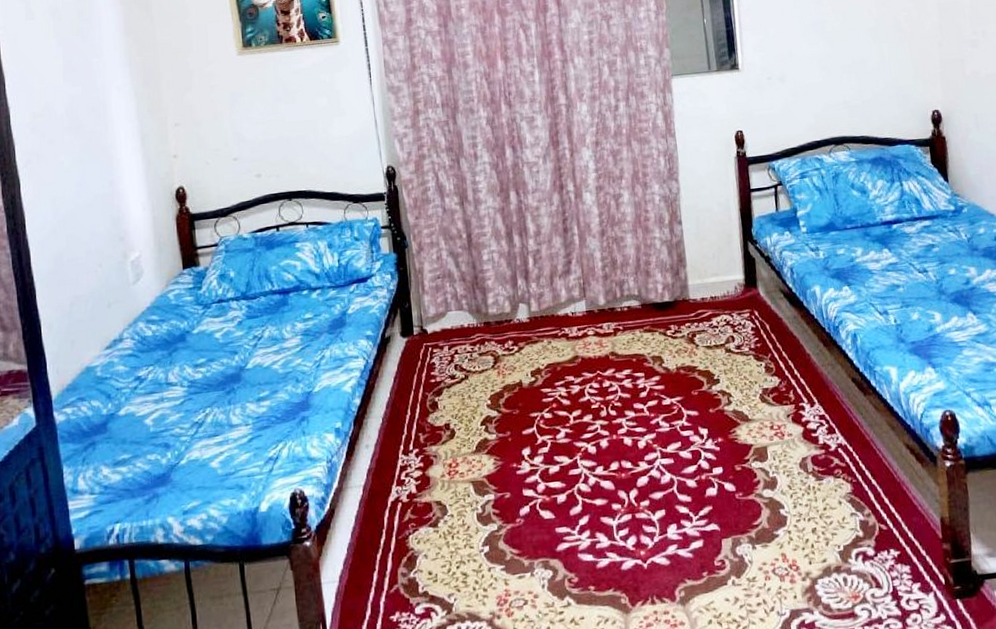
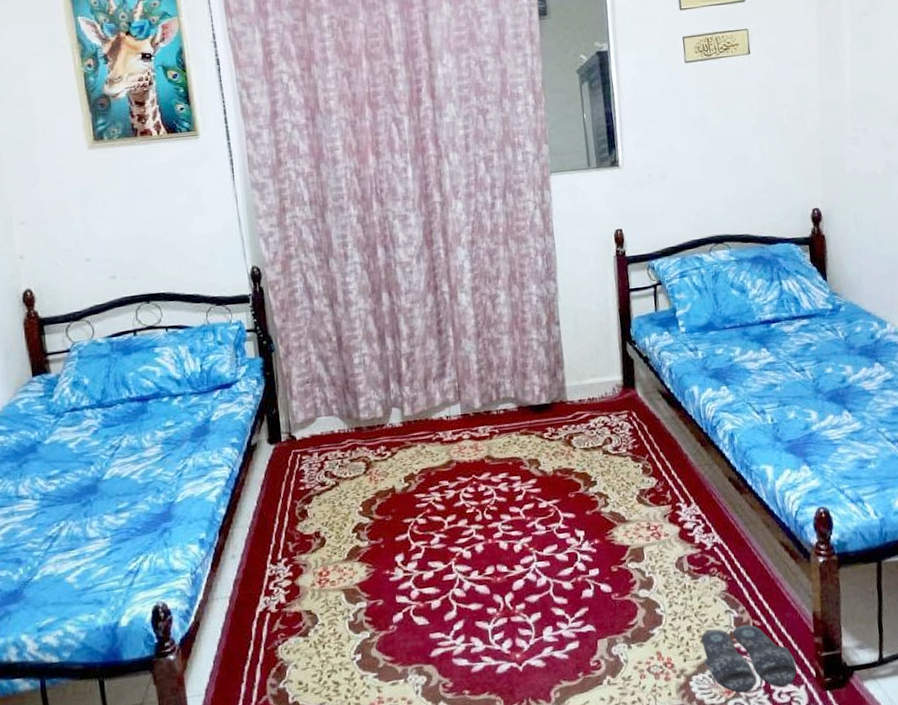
slippers: none [827,528,925,598] -> present [701,624,797,693]

